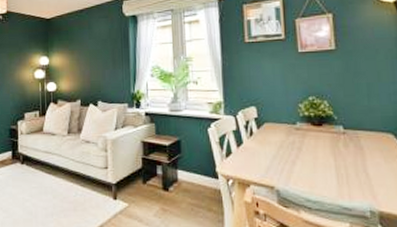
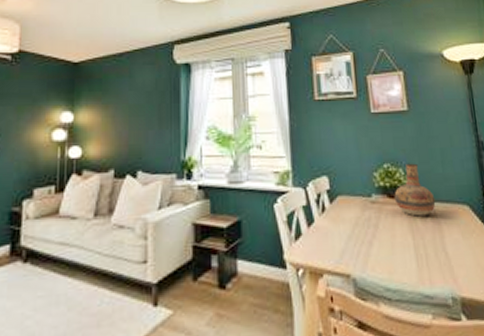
vase: none [318,96,359,142] -> present [394,163,436,217]

